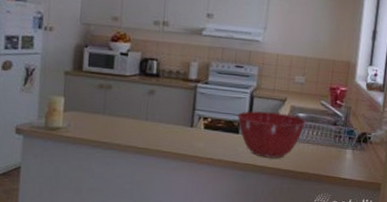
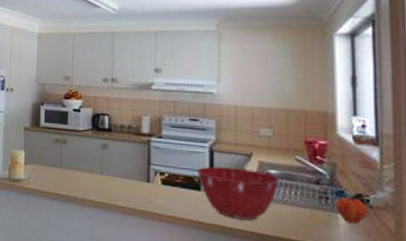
fruit: none [345,133,369,158] -> present [335,194,368,224]

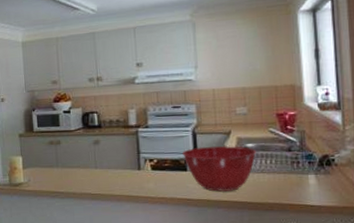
fruit: present [335,194,368,224] -> none [305,156,334,182]

